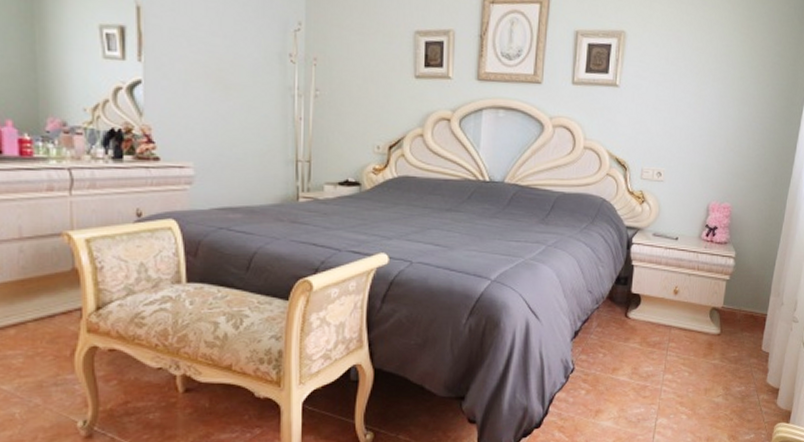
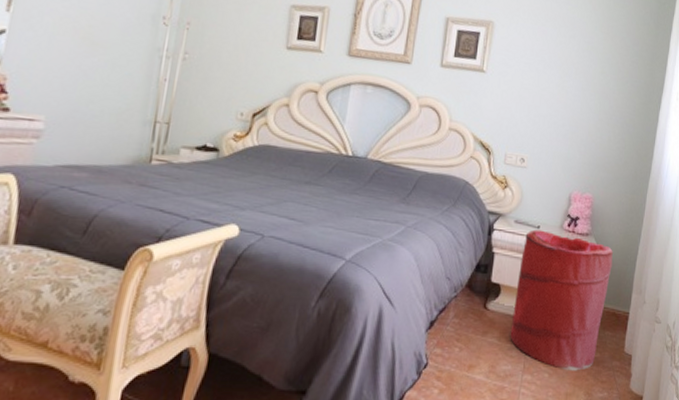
laundry hamper: none [651,241,751,369] -> present [510,229,613,371]

